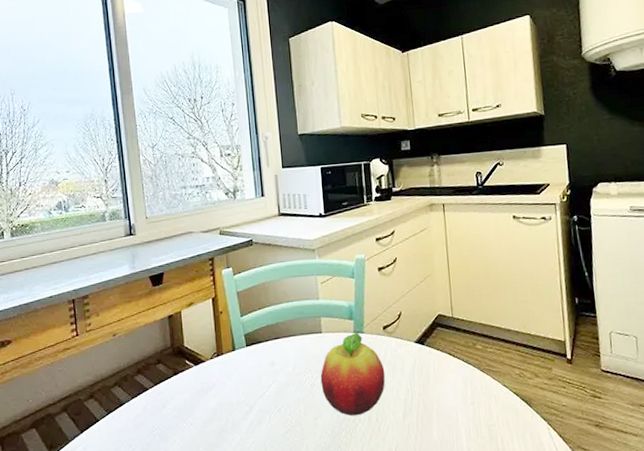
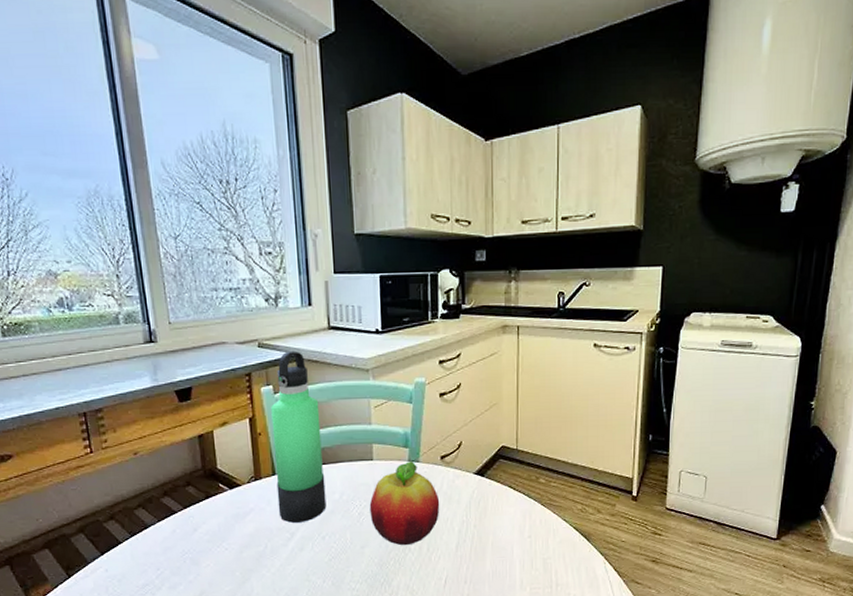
thermos bottle: none [231,236,281,396] -> present [271,351,327,523]

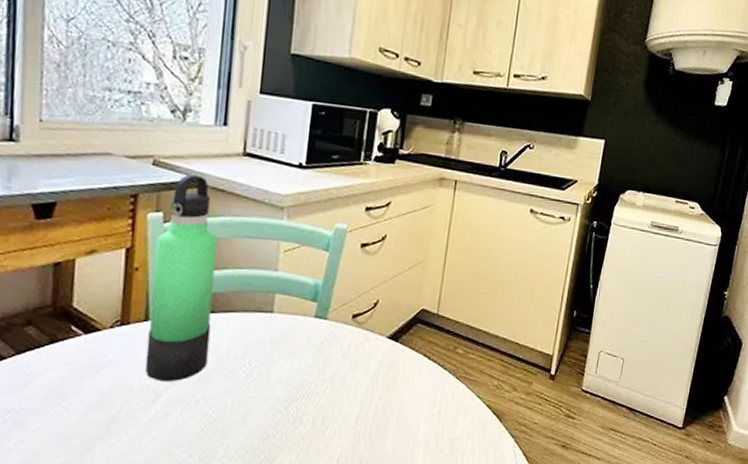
fruit: present [369,460,440,546] -> none [259,317,345,417]

